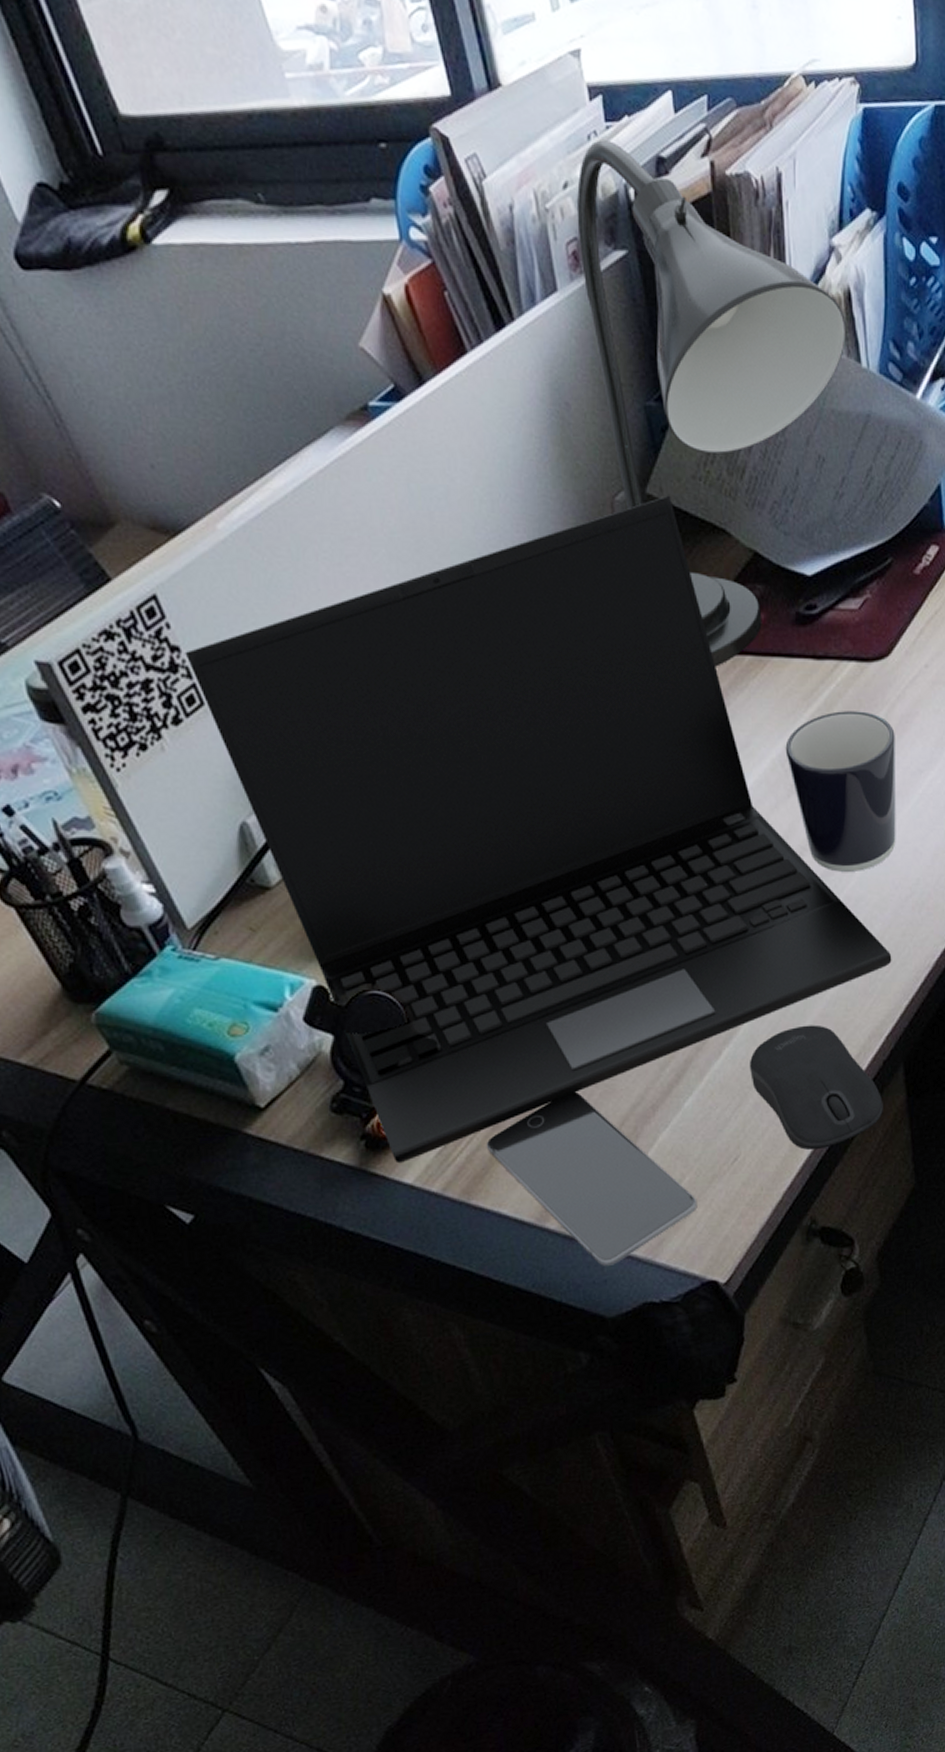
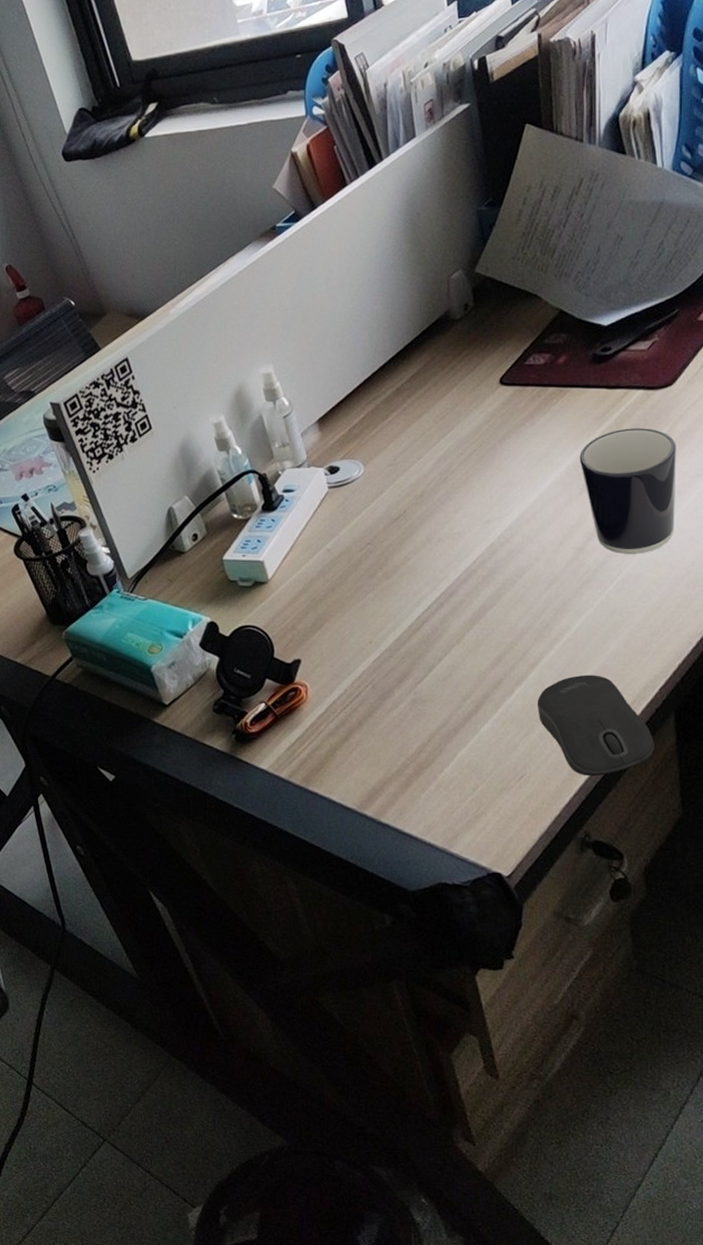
laptop: present [185,495,892,1164] -> none [142,272,667,754]
smartphone: present [486,1091,698,1267] -> none [323,712,488,851]
desk lamp: present [576,140,847,667] -> none [433,30,646,396]

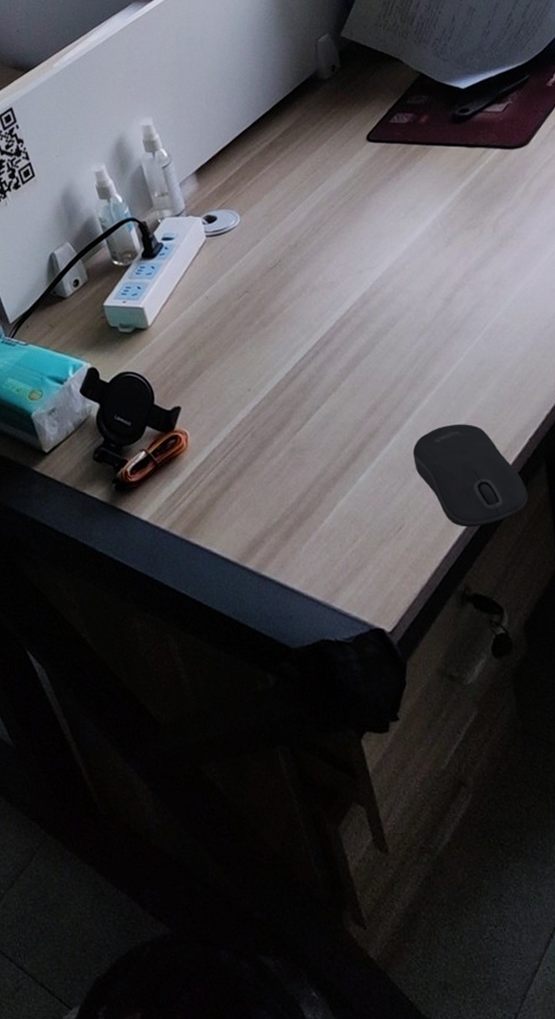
mug: present [579,428,676,554] -> none [444,184,536,305]

